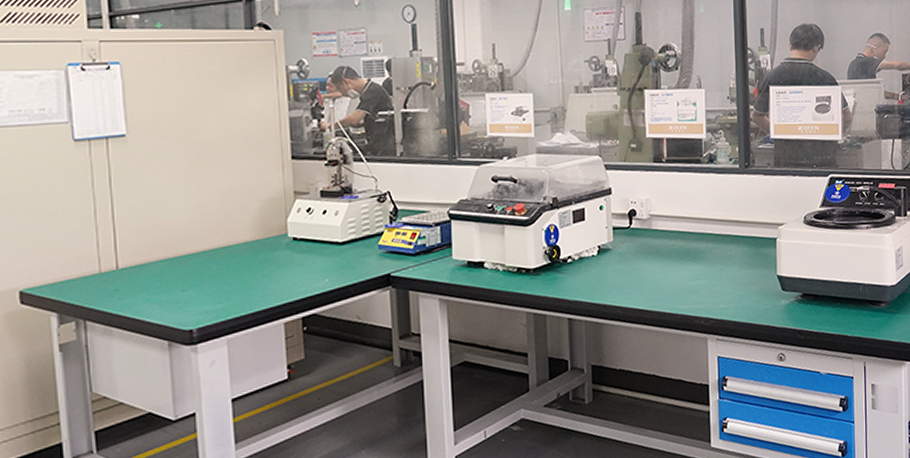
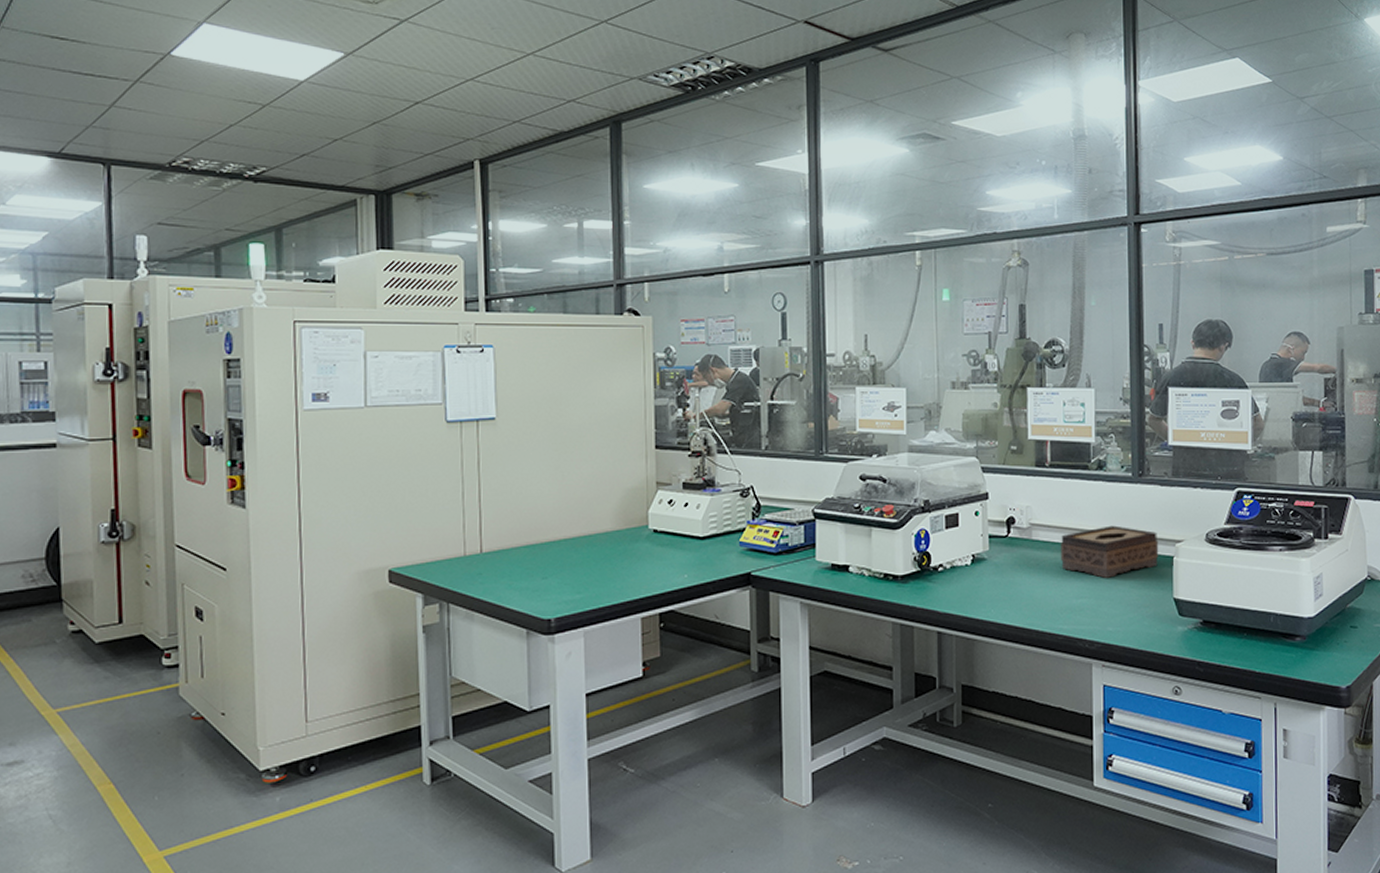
tissue box: none [677,213,764,261] -> present [1061,525,1159,578]

